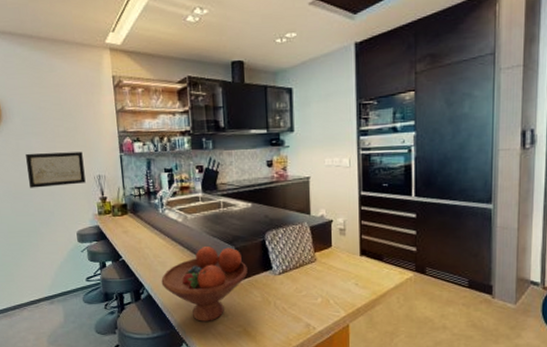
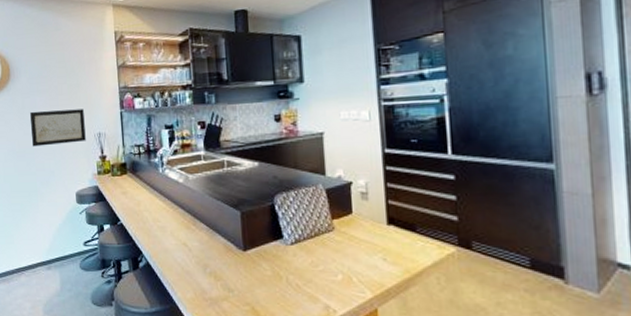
fruit bowl: present [161,247,248,321] -> none [160,211,255,297]

